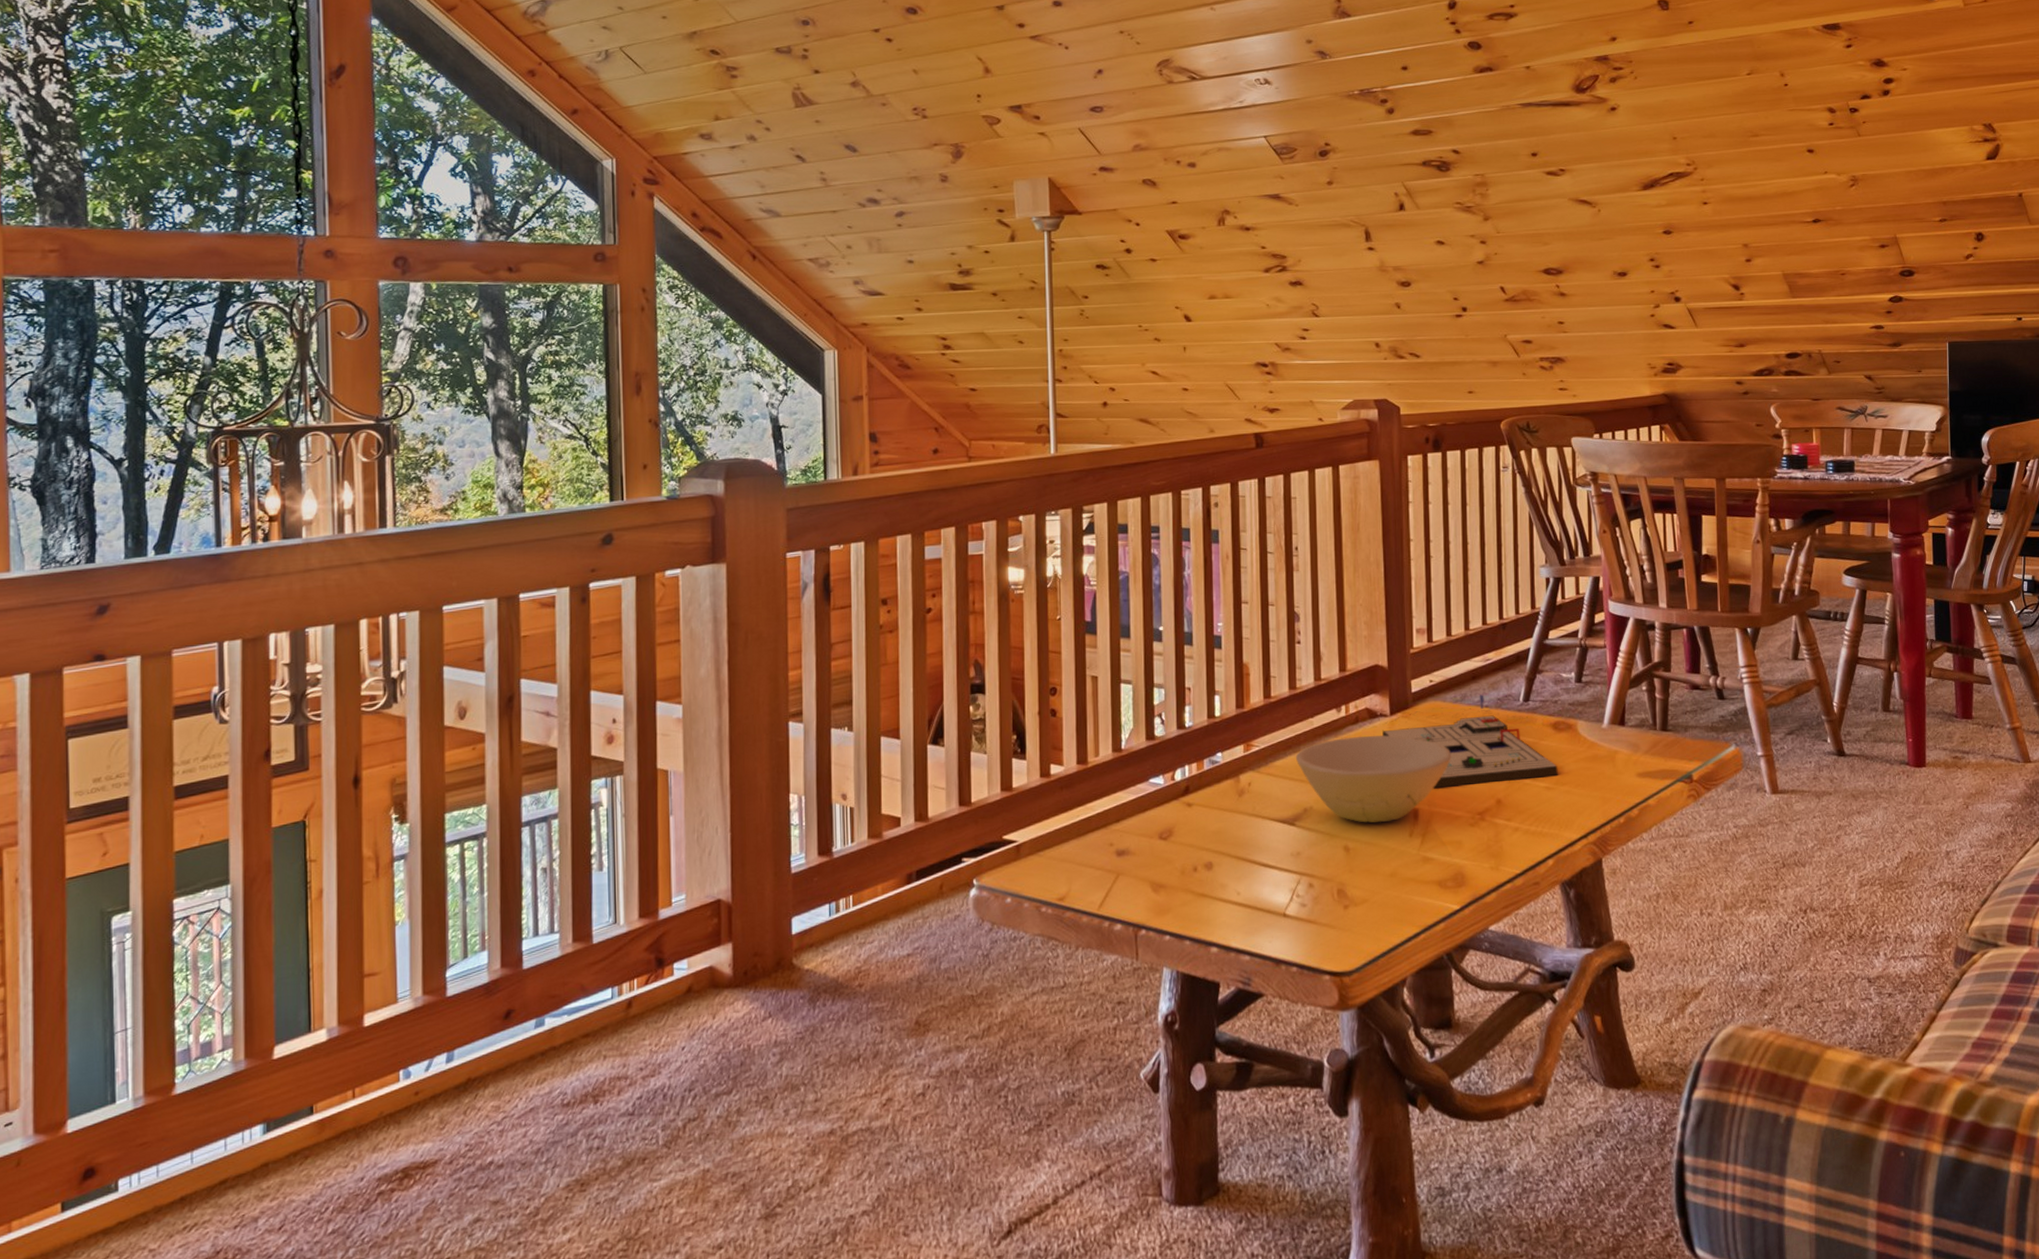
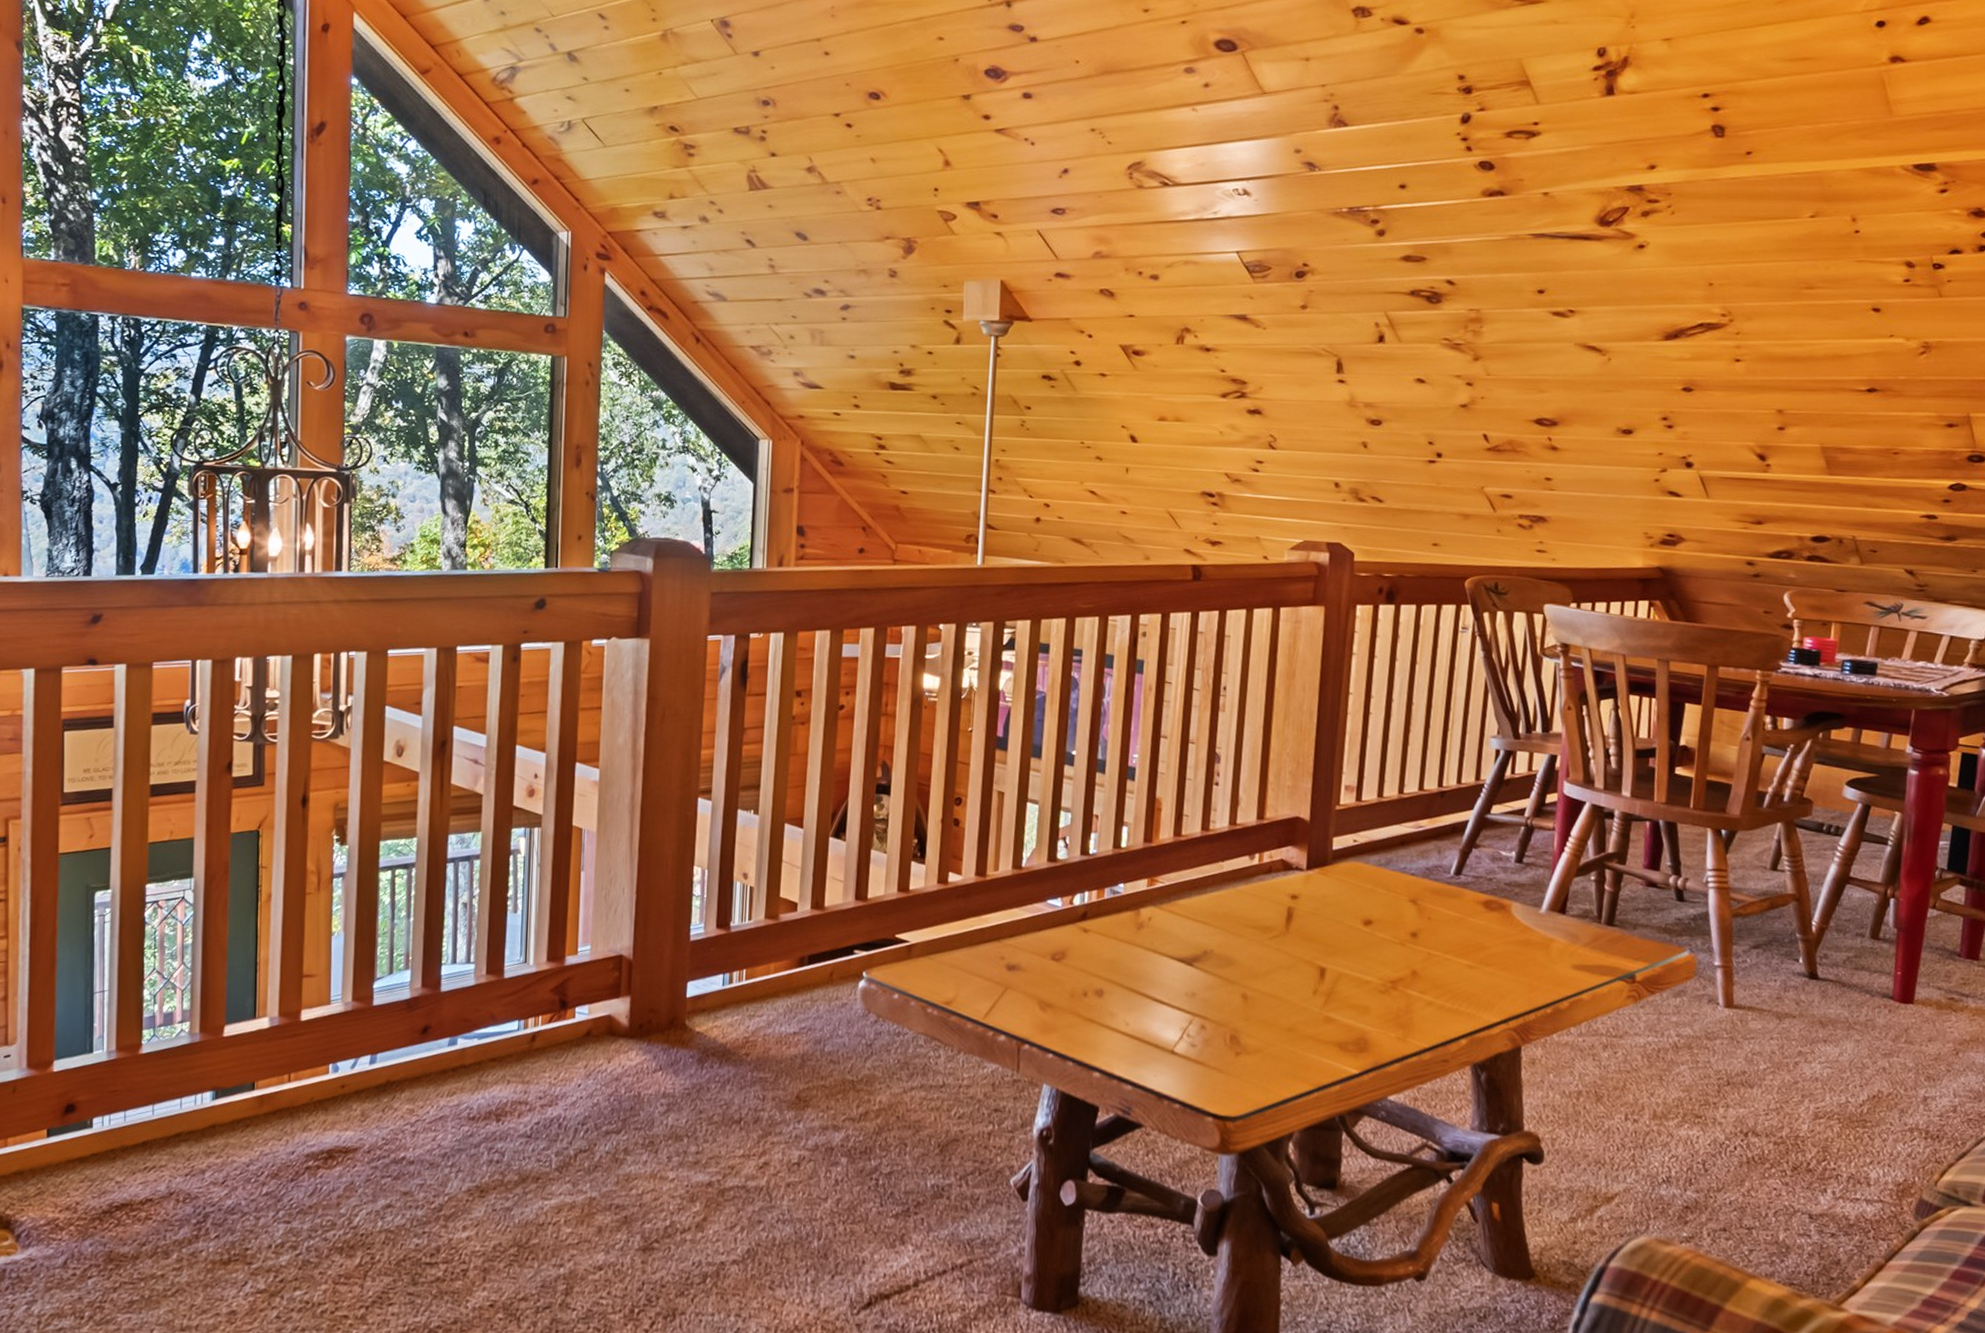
bowl: present [1295,735,1452,823] -> none [1200,886,1369,976]
board game: present [1382,695,1558,789] -> none [1296,862,1484,956]

